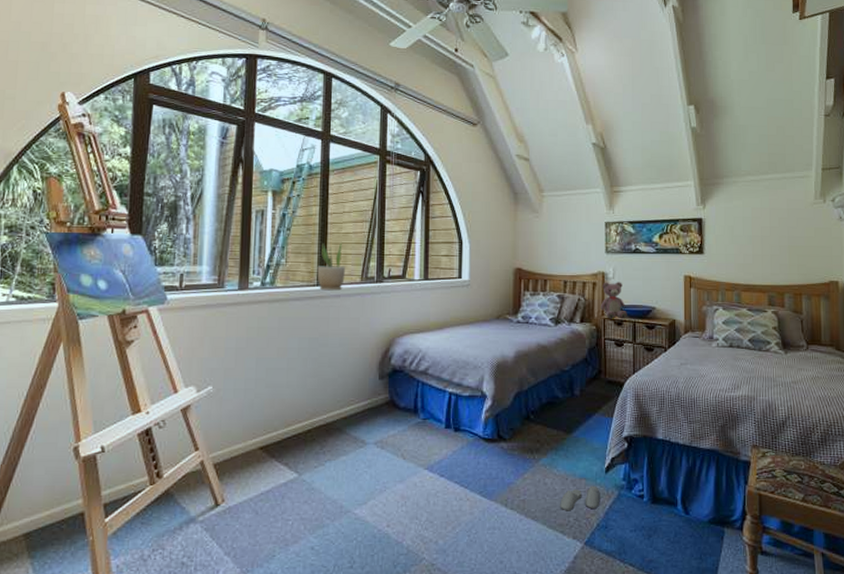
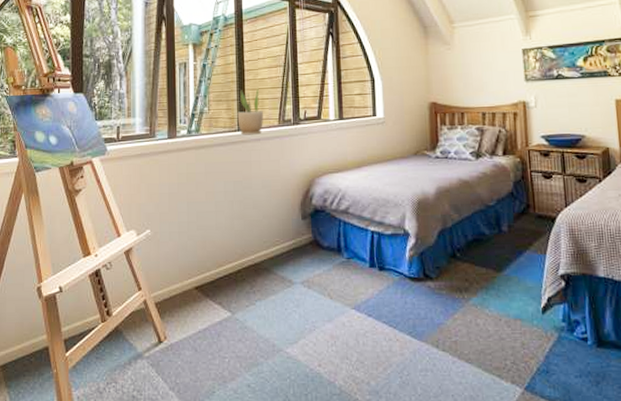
slippers: present [560,485,600,511] -> none [495,327,539,354]
teddy bear: present [600,282,627,319] -> none [523,110,554,150]

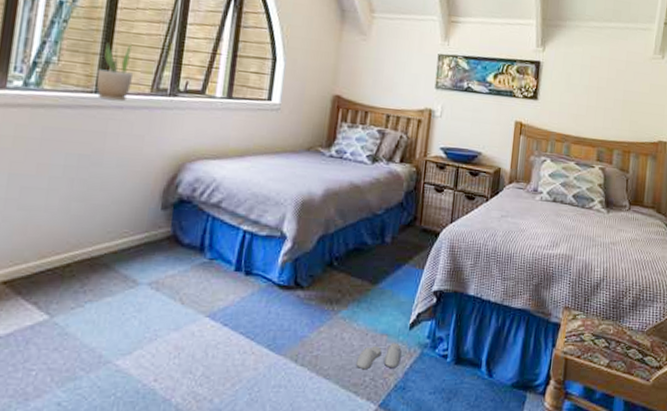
slippers: none [495,327,539,354] -> present [356,342,402,370]

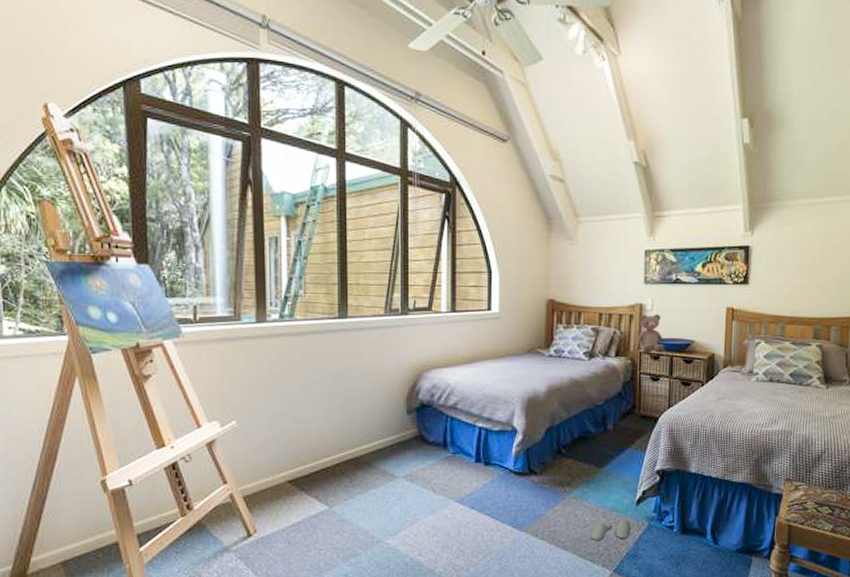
potted plant: present [96,43,133,102] -> none [338,272,368,324]
teddy bear: none [423,121,451,163] -> present [636,314,665,353]

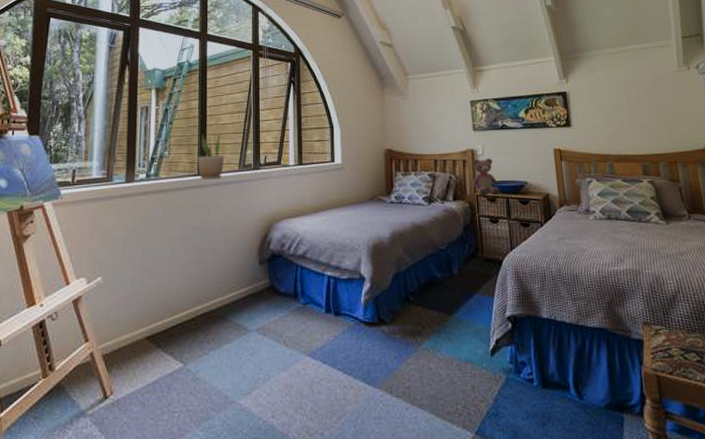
potted plant: none [338,272,368,324] -> present [198,133,224,180]
slippers: present [590,517,631,541] -> none [446,369,488,398]

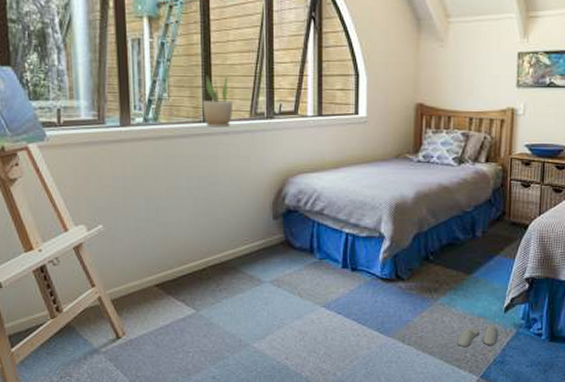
slippers: none [446,369,488,398] -> present [457,324,498,348]
teddy bear: present [472,158,500,196] -> none [507,119,537,159]

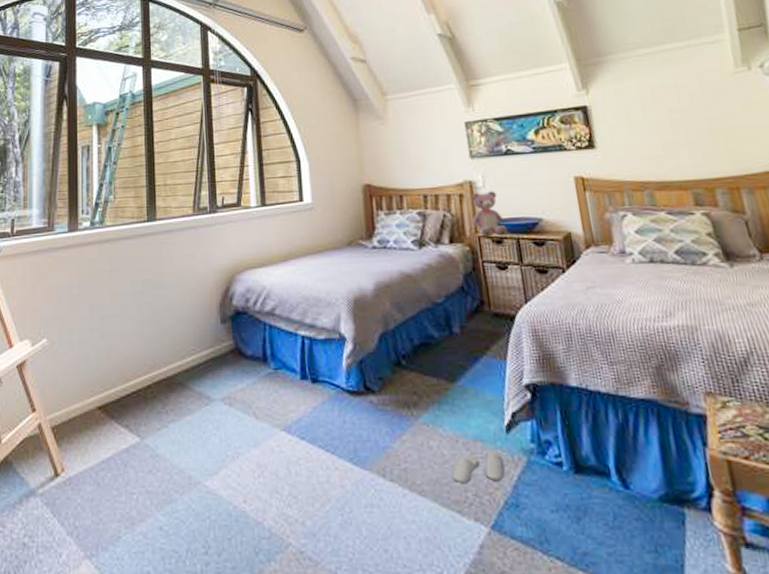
potted plant: present [202,75,233,128] -> none [146,172,176,227]
teddy bear: none [507,119,537,159] -> present [471,191,508,237]

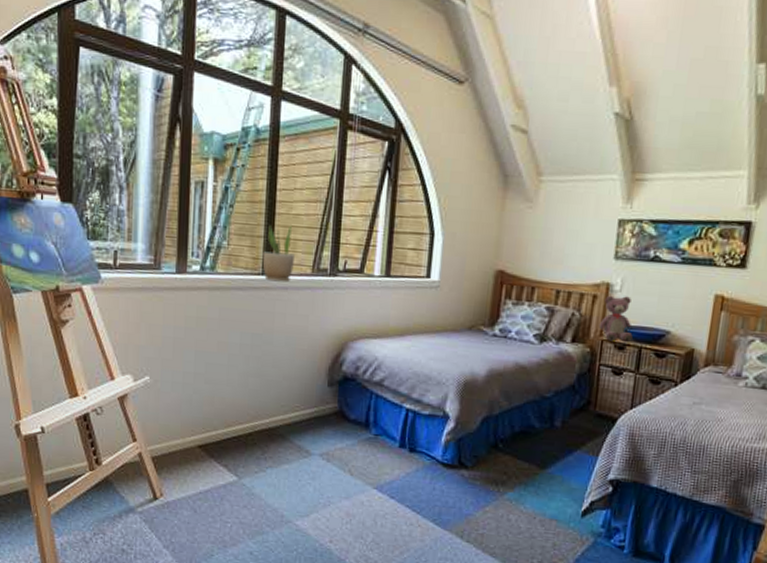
potted plant: none [146,172,176,227] -> present [262,225,294,283]
slippers: present [452,449,505,484] -> none [523,528,573,553]

